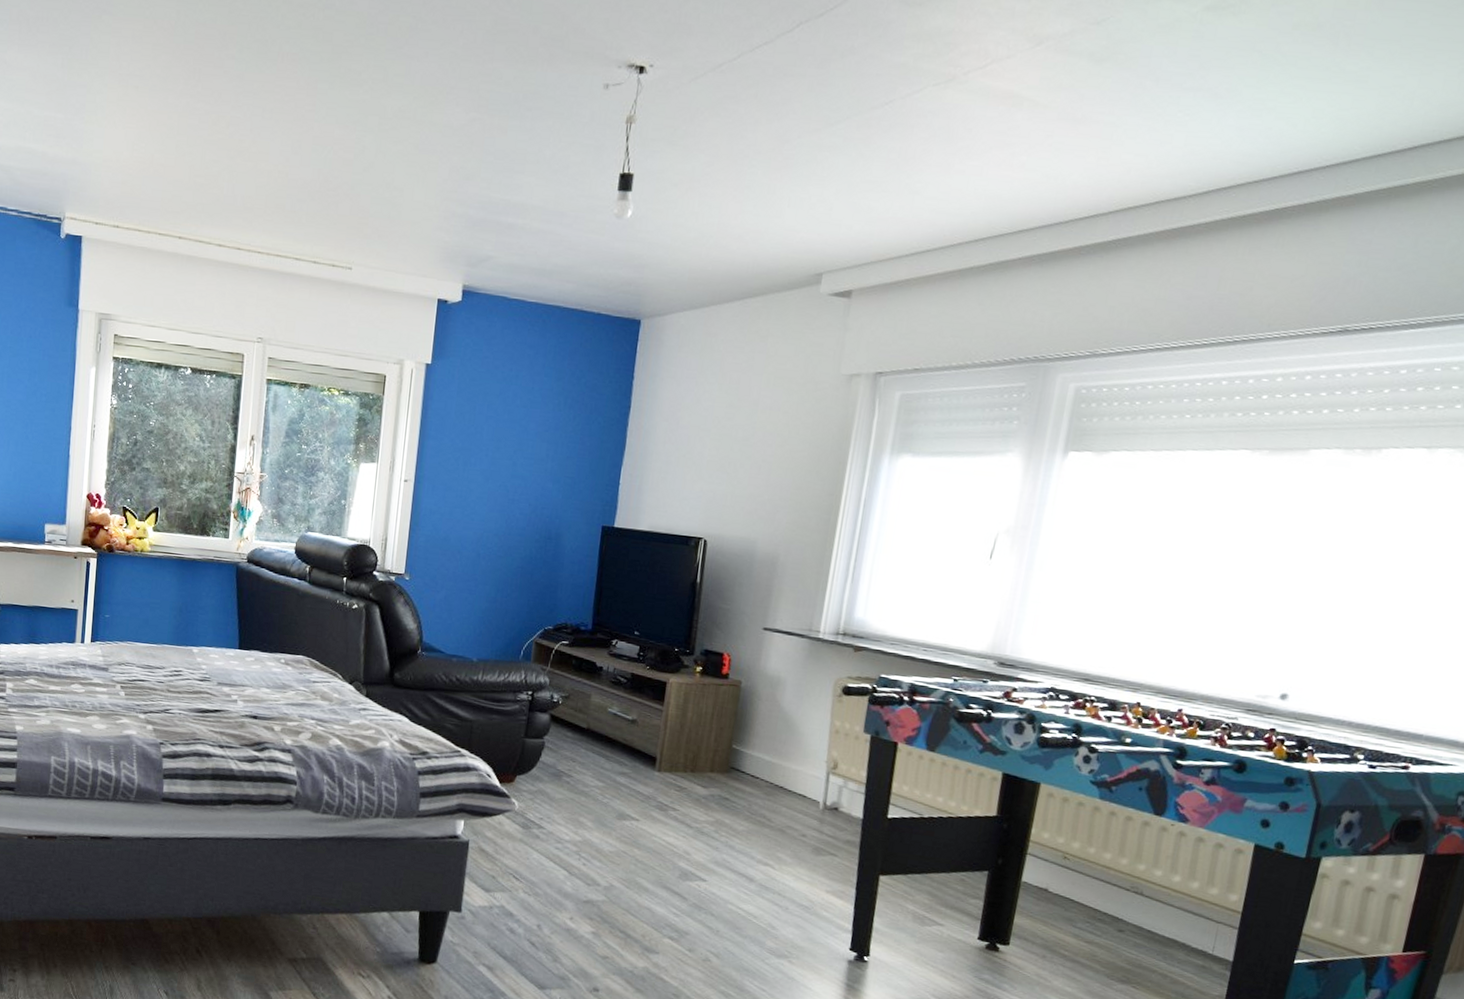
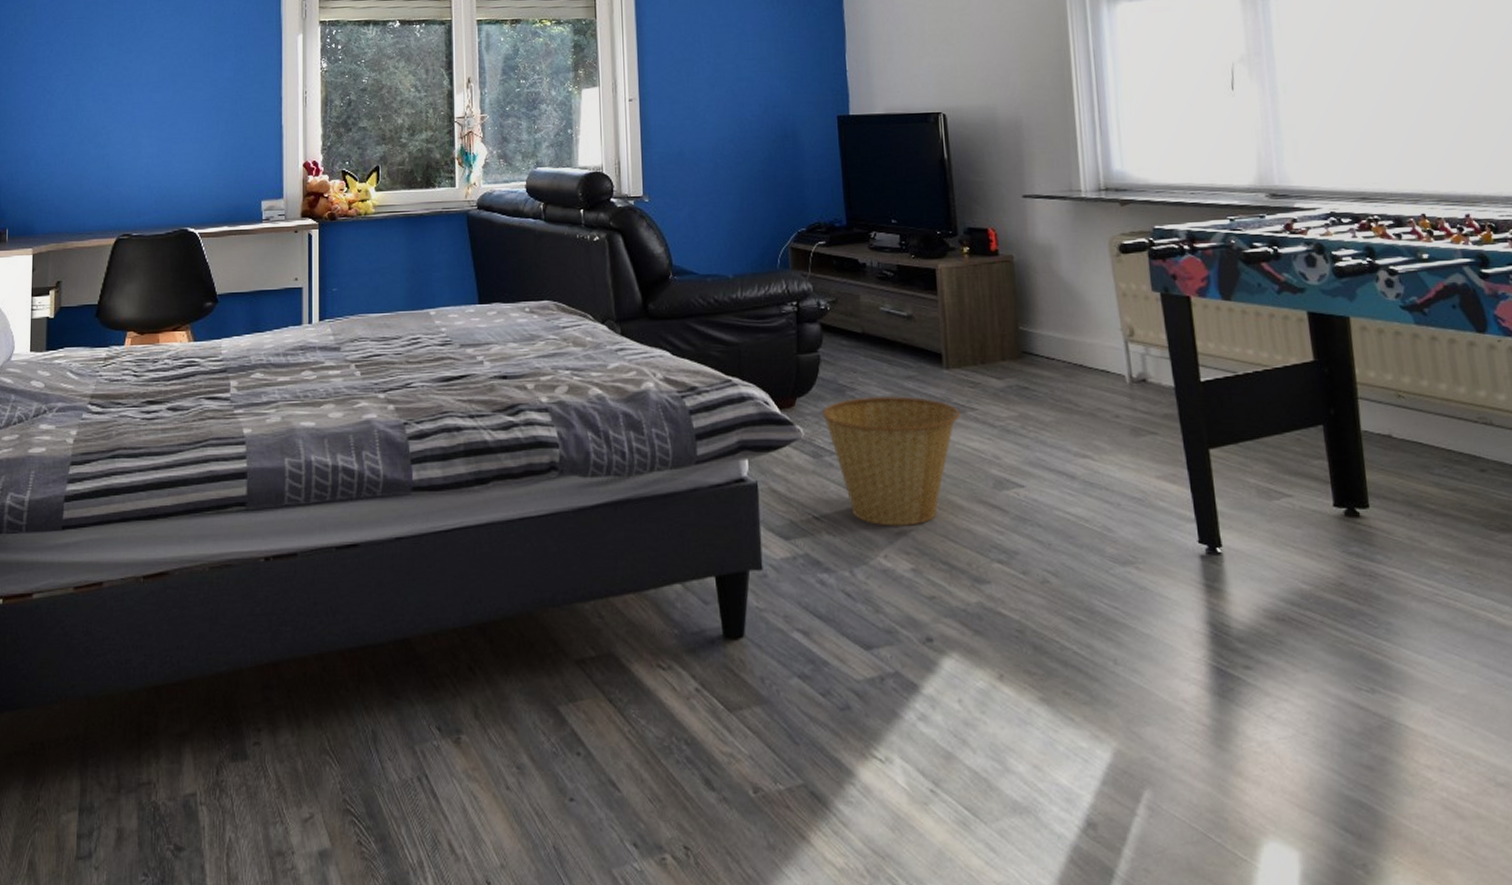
basket: none [538,784,662,898] -> present [822,396,960,526]

